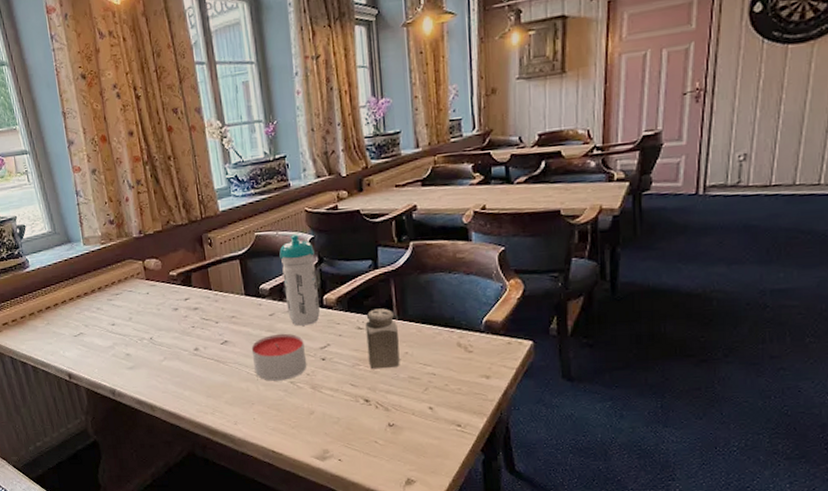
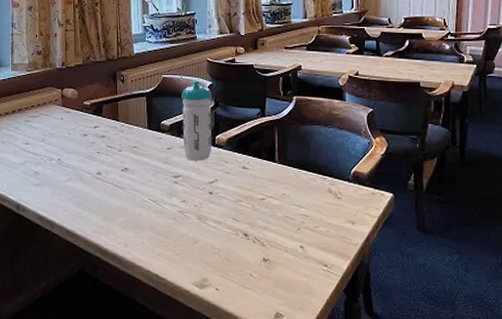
candle: present [251,333,307,381] -> none [148,166,196,209]
salt shaker: present [365,308,400,369] -> none [250,152,278,207]

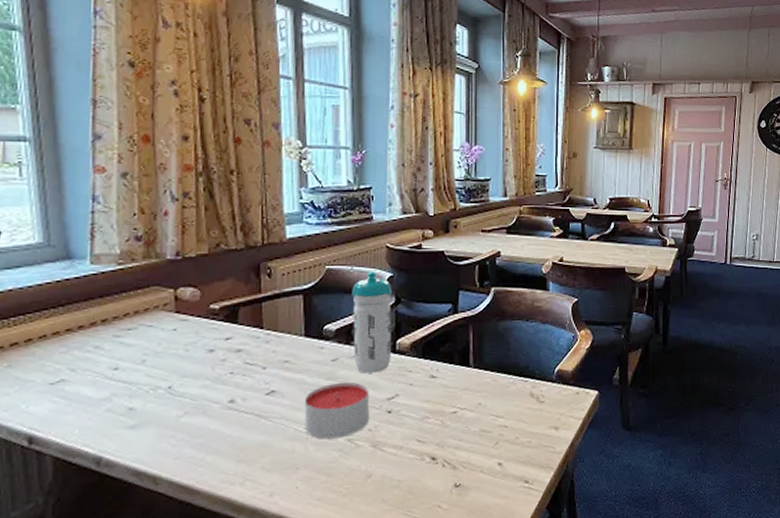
candle: none [148,166,196,209] -> present [304,382,370,439]

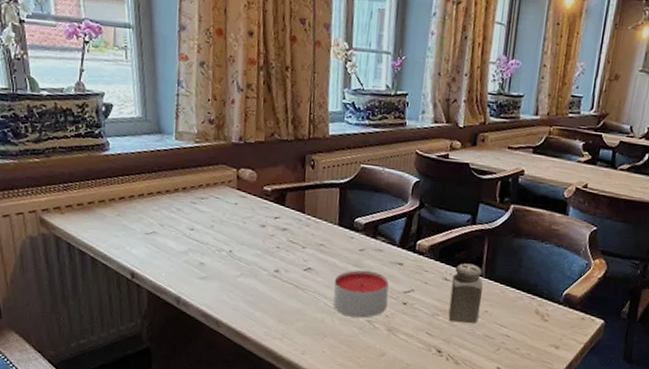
water bottle: present [352,271,392,373] -> none [378,174,417,267]
salt shaker: none [439,355,472,422] -> present [448,263,483,324]

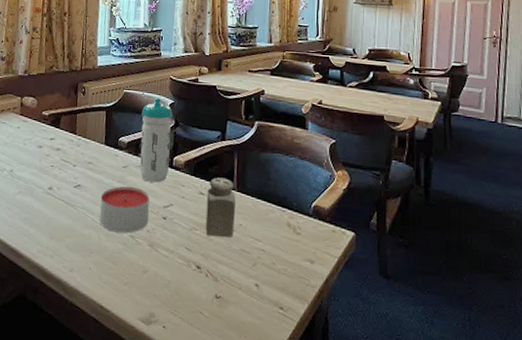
water bottle: none [378,174,417,267] -> present [140,97,173,183]

